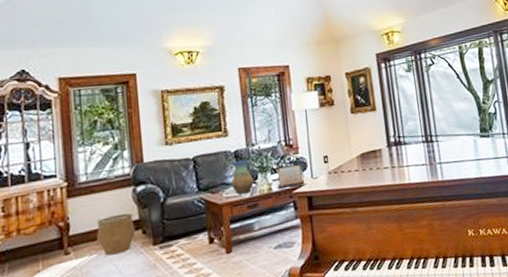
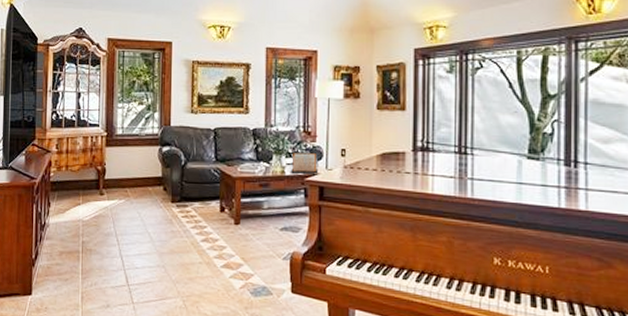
basket: present [97,213,136,256] -> none [126,168,158,204]
vase: present [231,160,254,195] -> none [247,139,268,172]

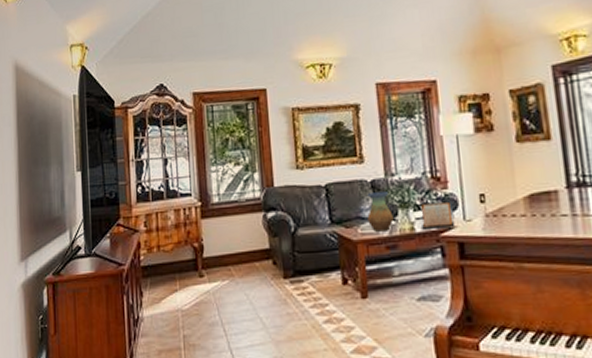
vase: none [247,139,268,172] -> present [367,192,394,232]

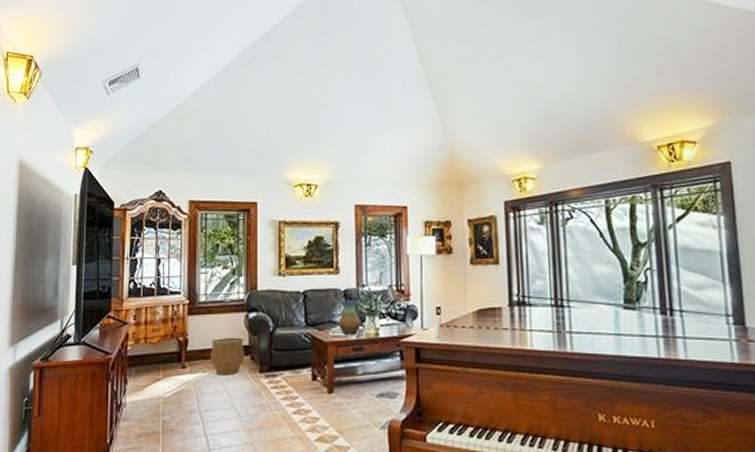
basket: none [228,240,266,283] -> present [211,337,245,375]
book stand: present [421,201,456,231] -> none [385,311,414,336]

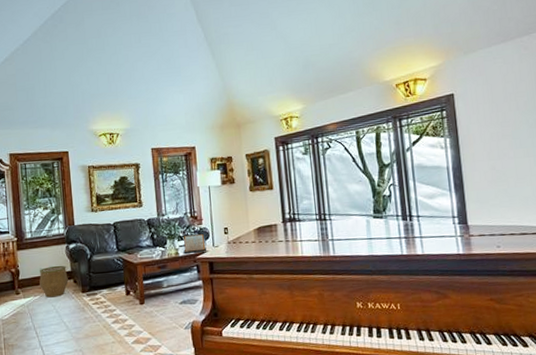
vase: present [339,300,361,335] -> none [144,227,164,256]
book stand: none [385,311,414,336] -> present [183,233,207,255]

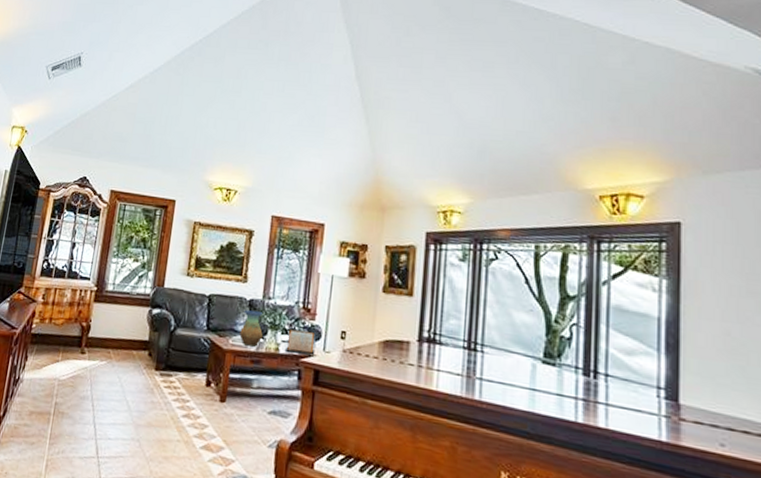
basket: present [39,265,69,298] -> none [109,328,144,368]
vase: none [144,227,164,256] -> present [239,310,263,347]

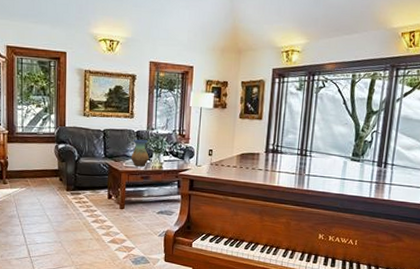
book stand: present [286,328,315,356] -> none [167,151,190,169]

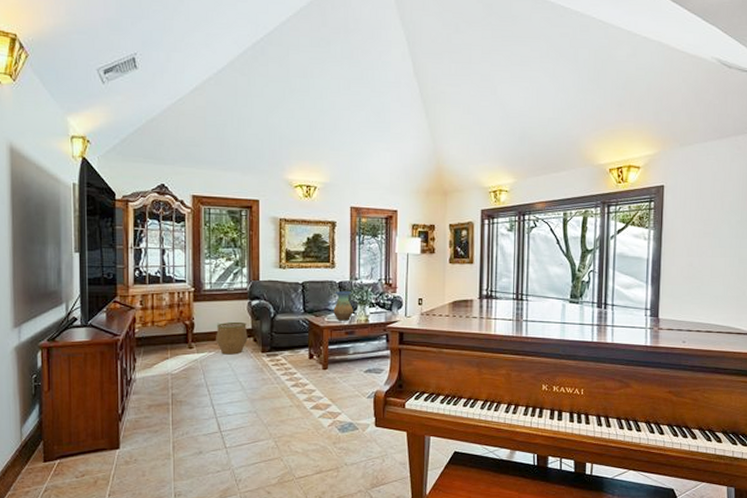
basket: none [27,162,55,192] -> present [216,321,248,355]

